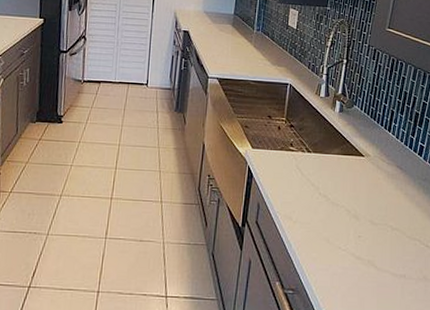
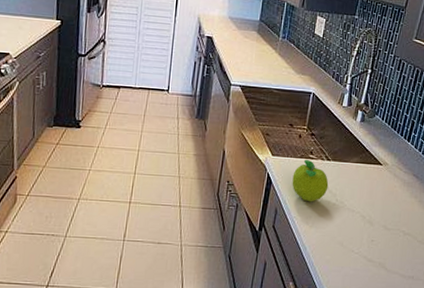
fruit: none [273,152,311,196] -> present [292,160,329,202]

